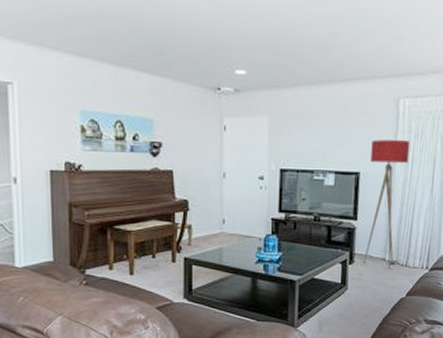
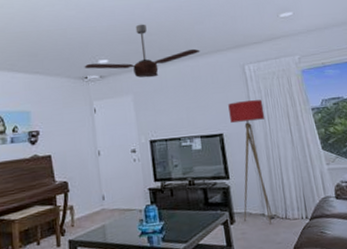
ceiling fan: none [218,31,353,99] -> present [84,24,200,78]

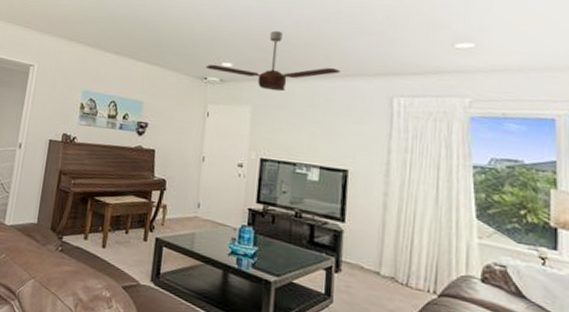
floor lamp: present [228,100,276,225] -> none [353,137,408,287]

